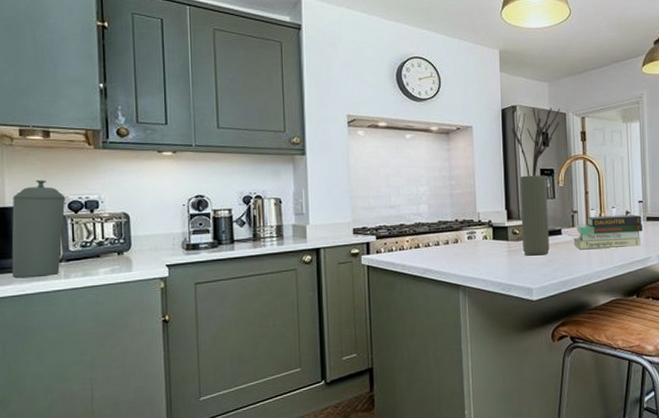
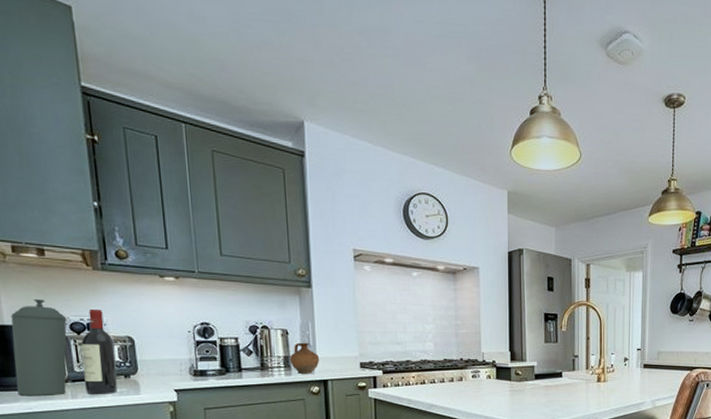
wine bottle: none [77,187,111,274] -> present [81,310,118,395]
ceramic jug: none [282,210,313,243] -> present [289,342,320,374]
vase: present [511,107,560,256] -> none [518,251,566,396]
books: present [573,214,642,250] -> none [573,361,639,393]

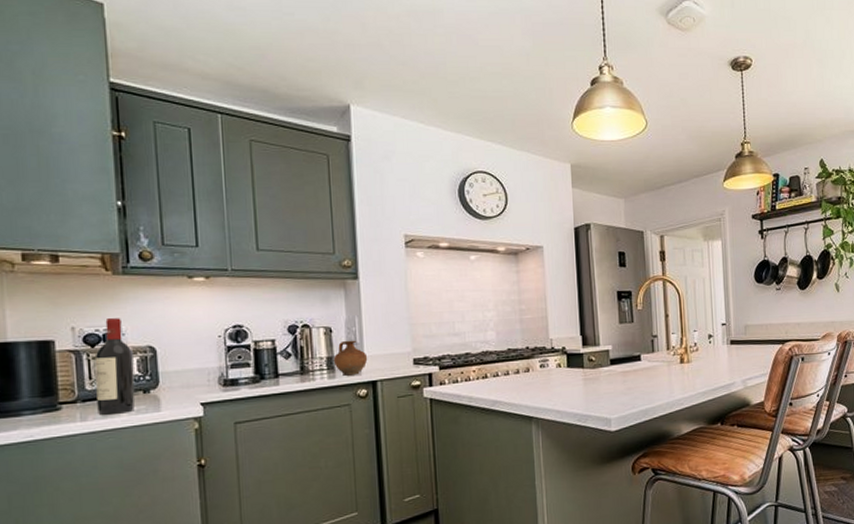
canister: present [11,298,67,397] -> none [15,310,80,423]

